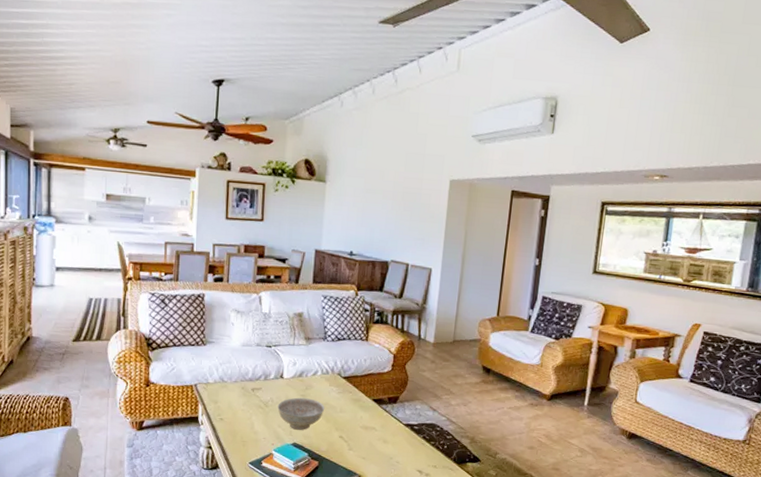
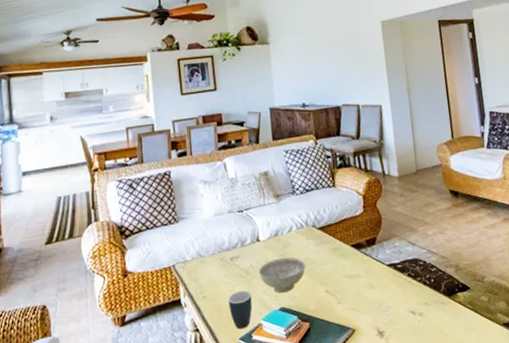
mug: none [243,420,267,455] -> present [228,290,253,330]

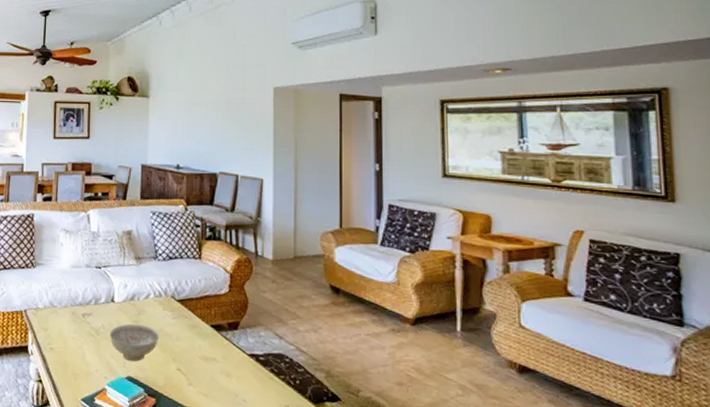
mug: present [228,290,253,330] -> none [74,349,99,390]

